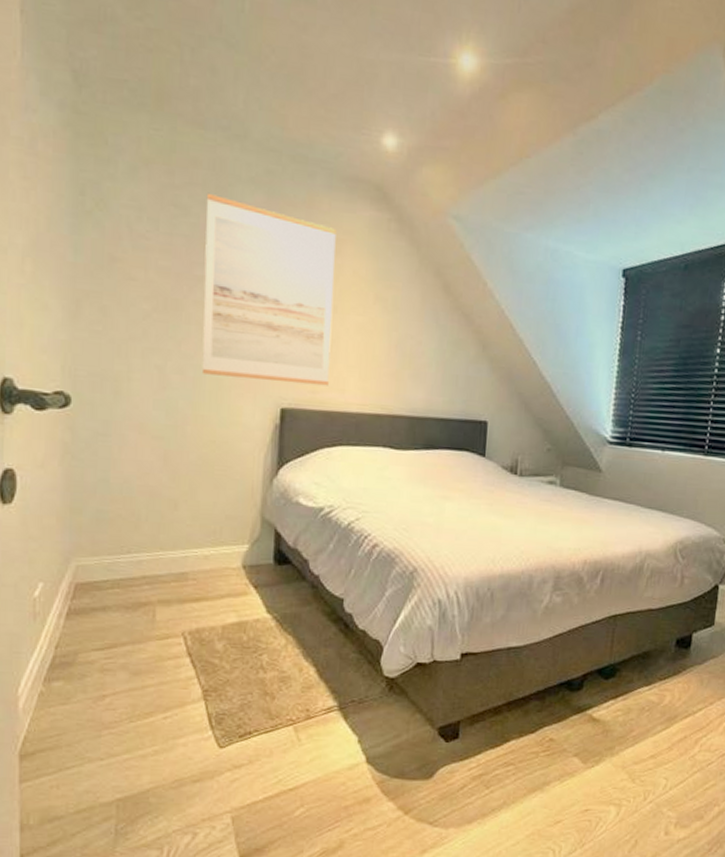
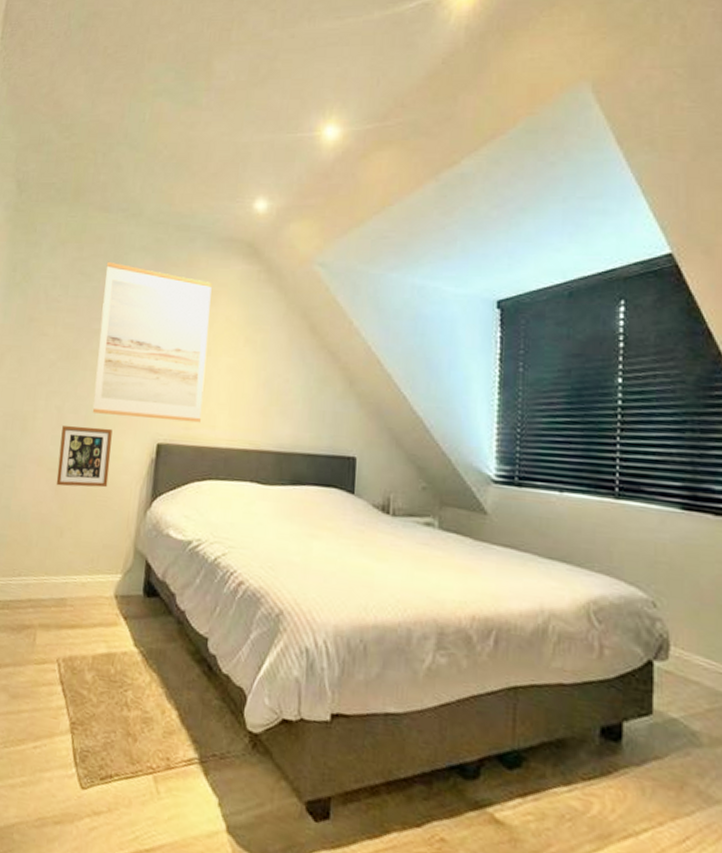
picture frame: none [164,388,228,456] -> present [56,426,113,488]

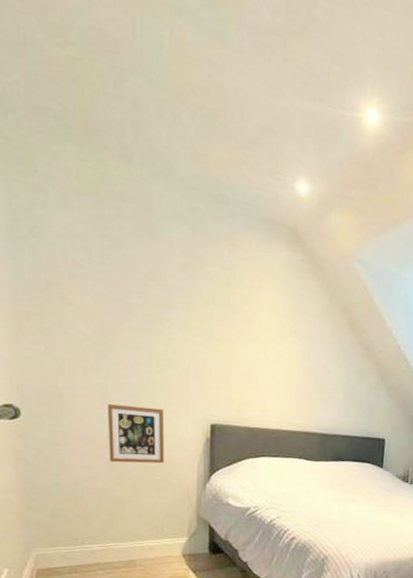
wall art: present [92,261,212,423] -> none [135,225,256,406]

